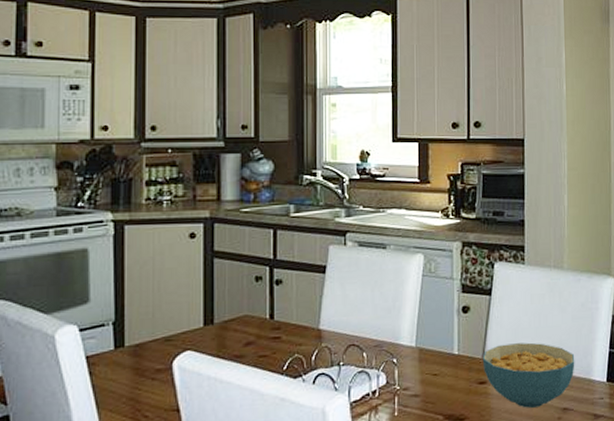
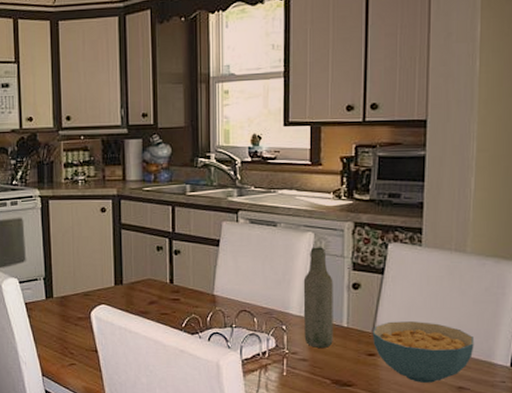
bottle: none [414,269,445,381] -> present [303,247,333,348]

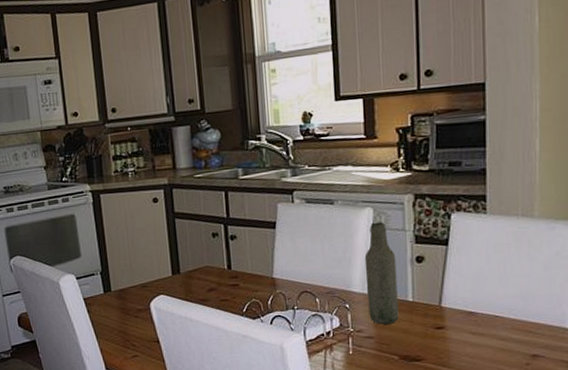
cereal bowl: present [372,321,475,383] -> none [439,291,547,353]

